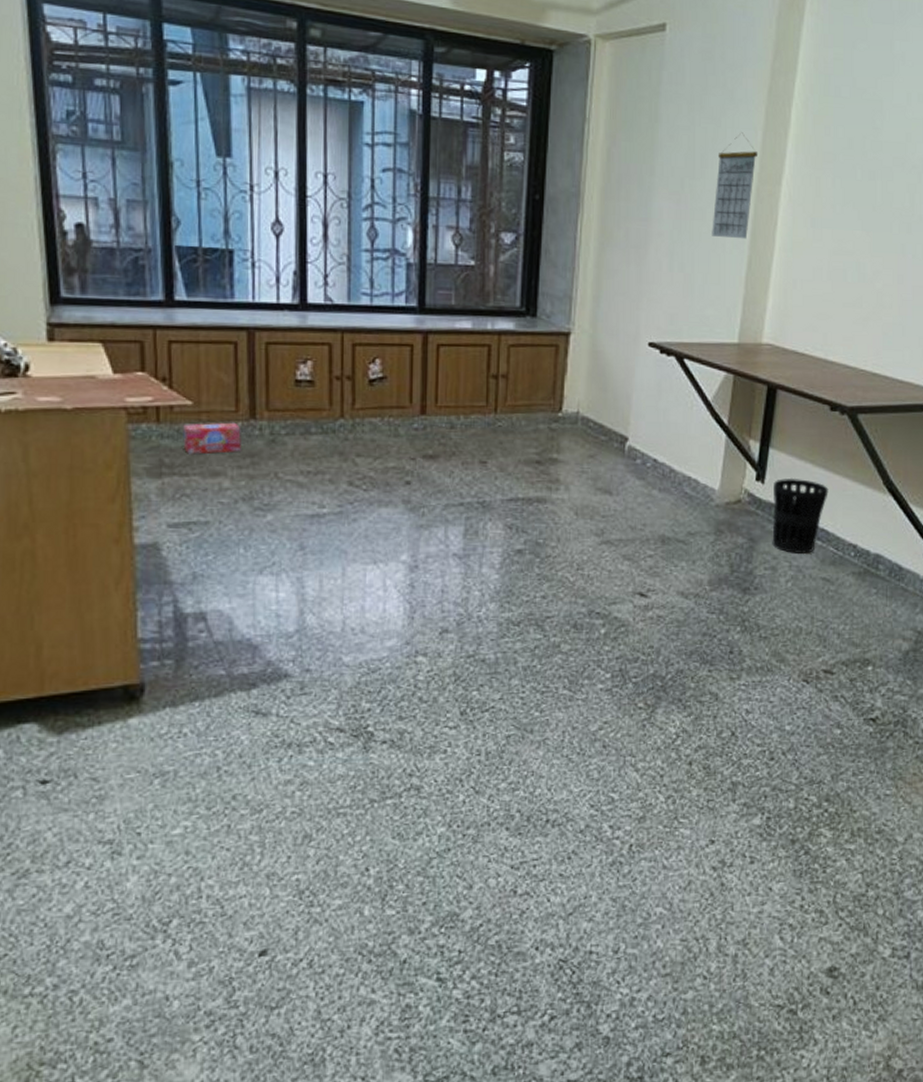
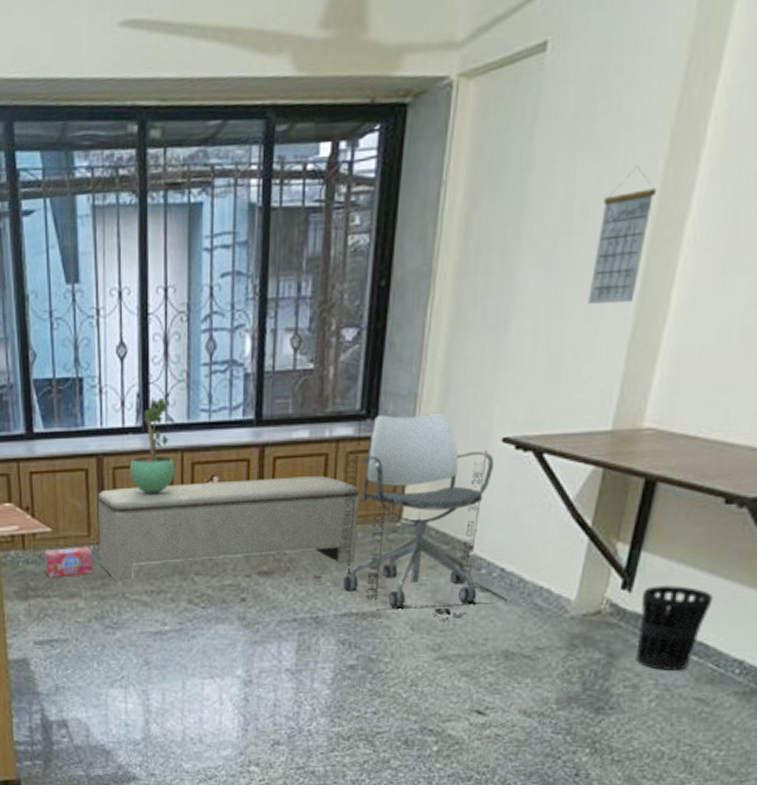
bench: none [247,364,523,461] -> present [97,476,360,581]
potted plant: none [284,277,335,372] -> present [129,397,175,494]
office chair: none [505,313,661,508] -> present [340,412,507,622]

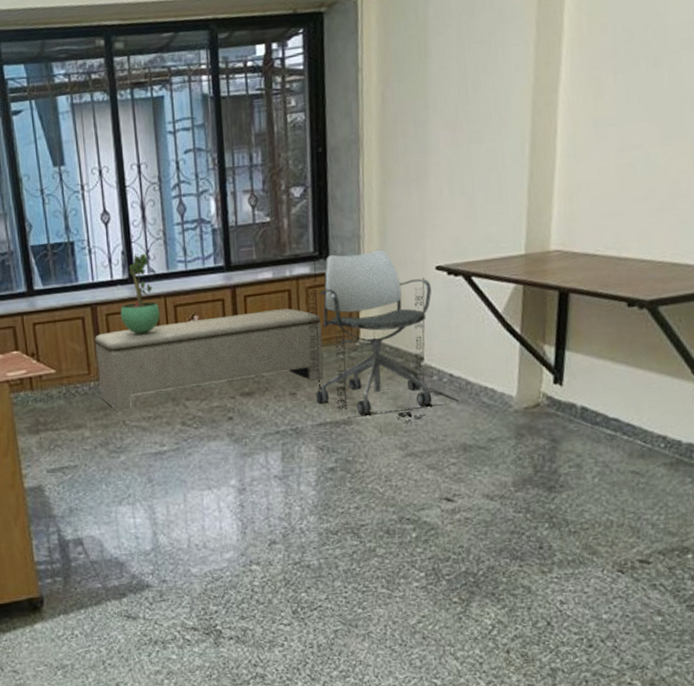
box: present [44,546,93,578] -> none [50,383,95,413]
calendar: present [588,166,657,304] -> none [489,49,532,156]
wastebasket: present [635,584,713,672] -> none [572,377,632,451]

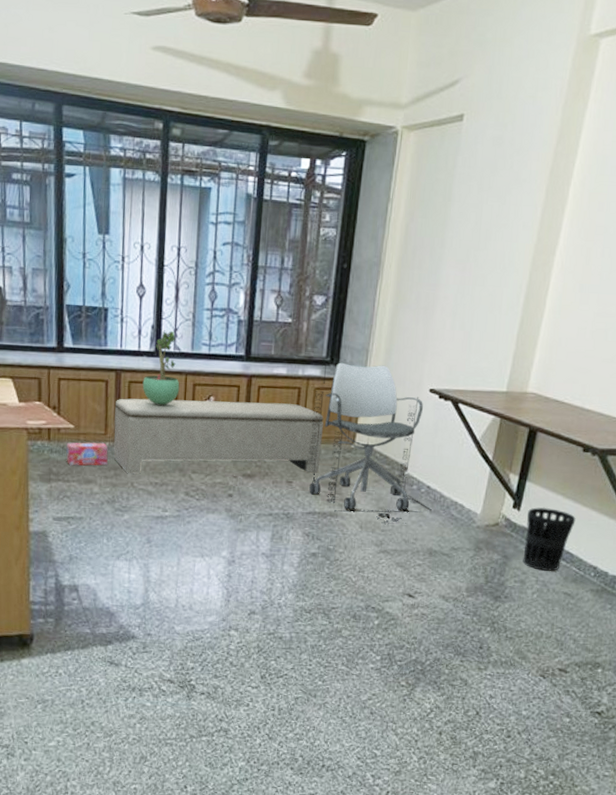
box: none [50,383,95,413] -> present [66,442,108,466]
wastebasket: none [572,377,632,451] -> present [523,507,576,572]

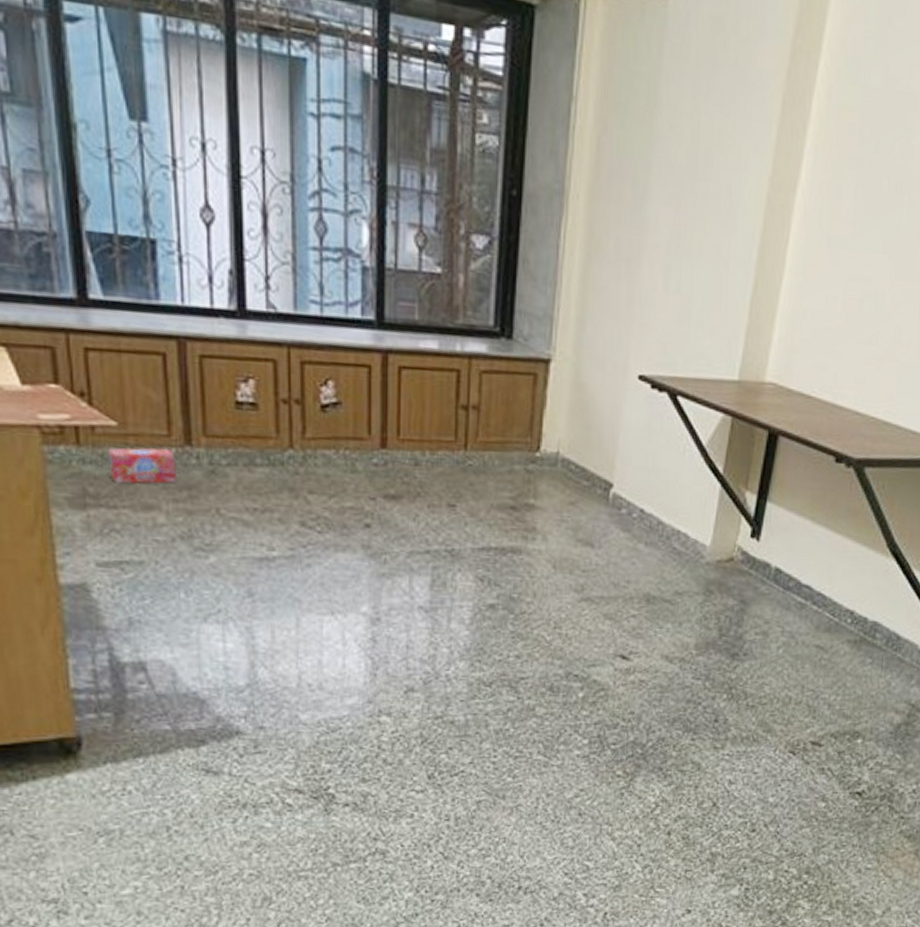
bench: present [113,398,324,474] -> none [180,381,496,495]
potted plant: present [142,330,180,405] -> none [221,278,280,393]
office chair: present [308,362,432,524] -> none [476,334,647,562]
wastebasket: present [523,507,576,572] -> none [765,535,828,620]

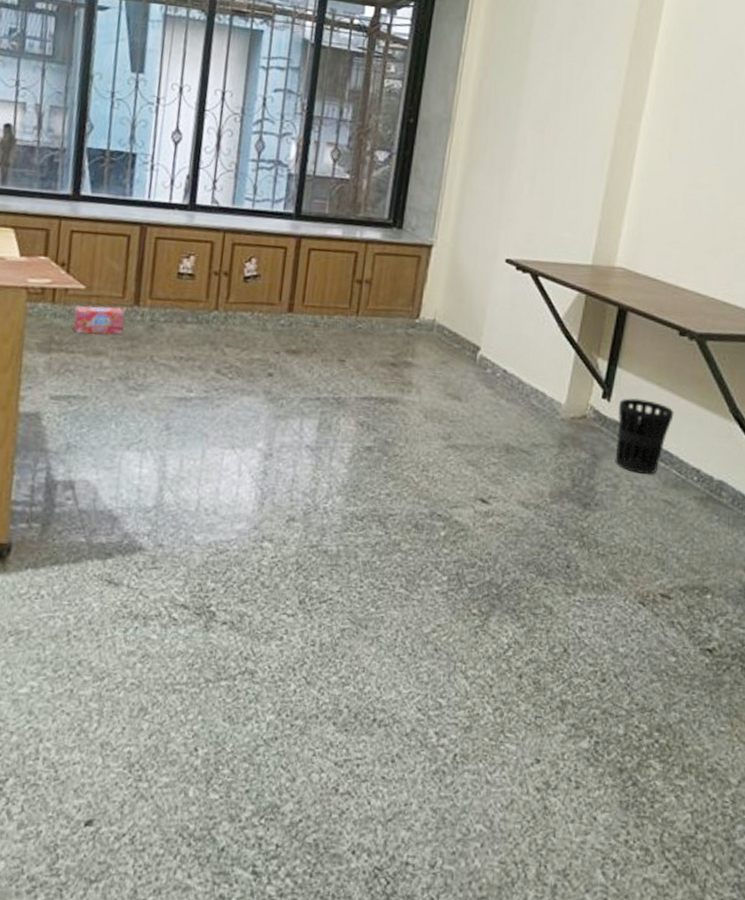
wastebasket: none [765,535,828,620] -> present [615,398,674,475]

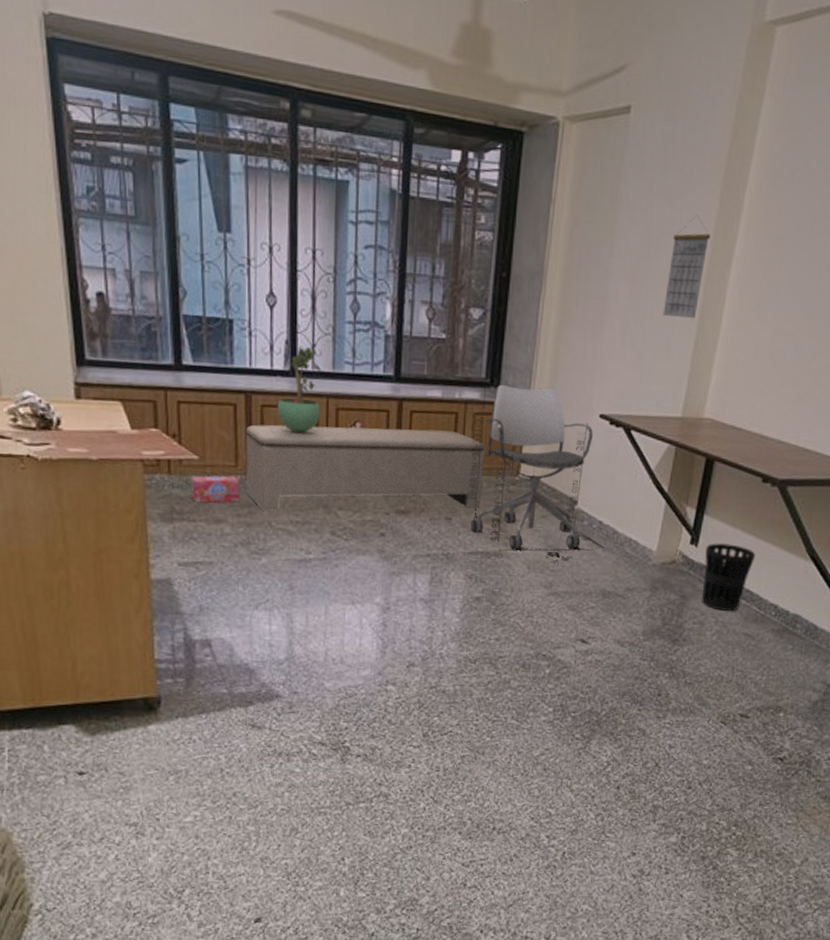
bench: none [131,256,384,351] -> present [245,424,485,511]
potted plant: none [171,181,217,266] -> present [277,346,321,433]
office chair: none [364,225,509,414] -> present [468,384,604,564]
calendar: none [572,71,621,169] -> present [663,215,711,319]

